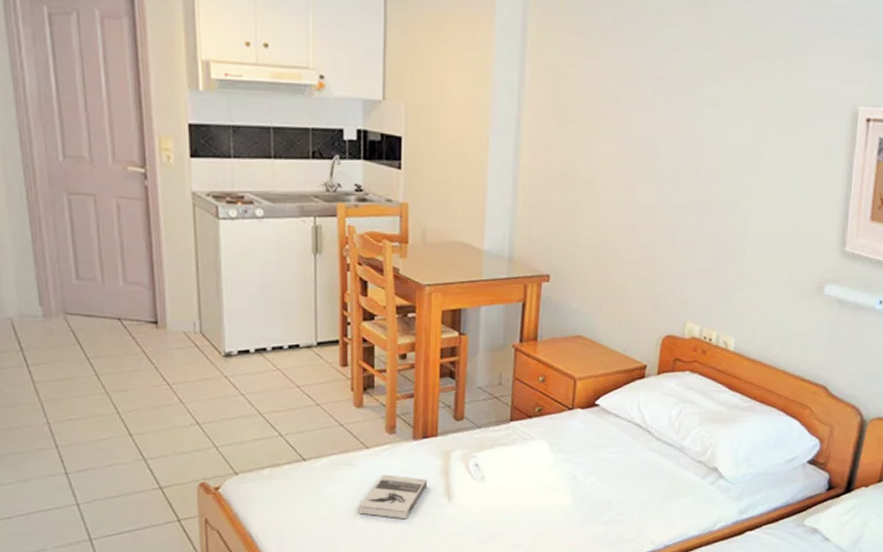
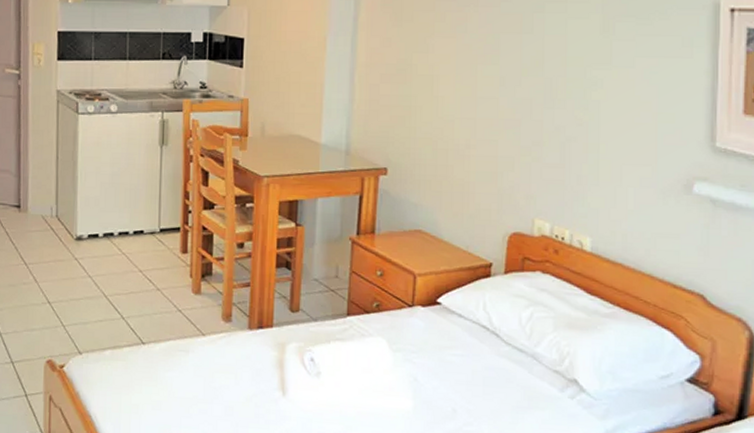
book: present [358,474,428,520] -> none [193,363,262,412]

